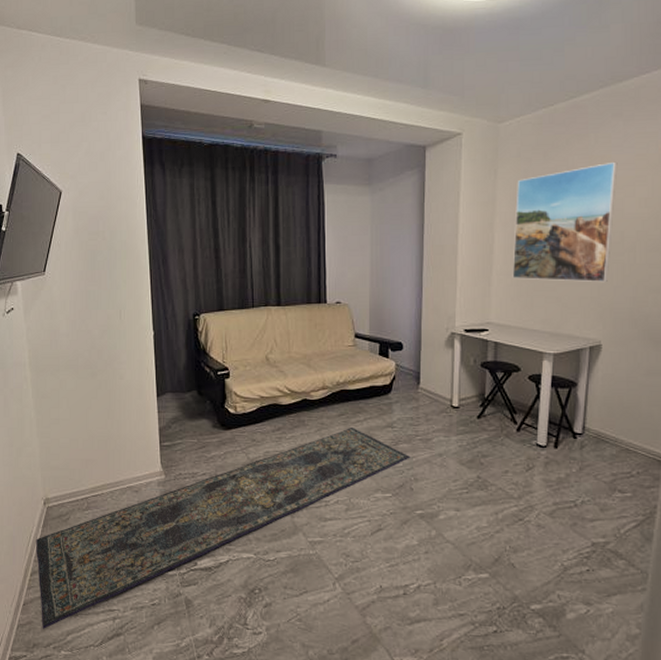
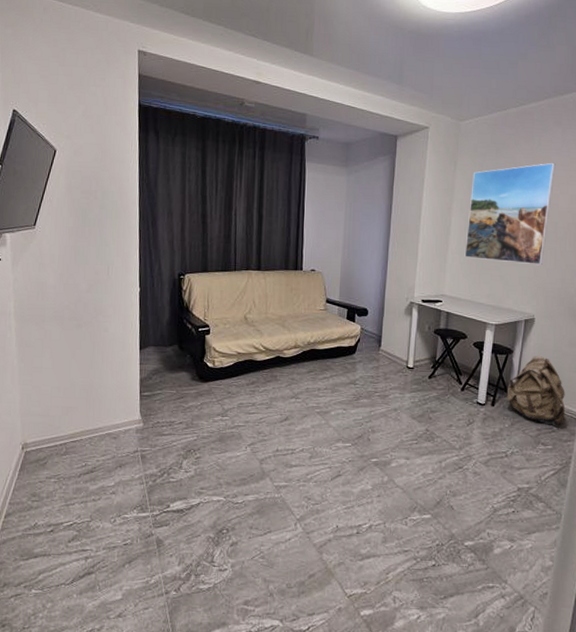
rug: present [35,426,410,629] -> none [11,382,369,569]
backpack: none [572,387,646,472] -> present [506,355,566,428]

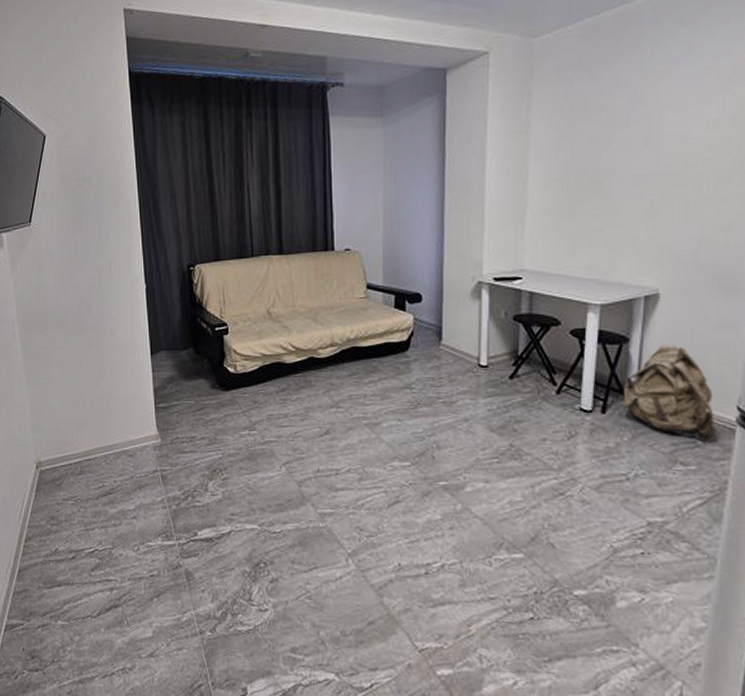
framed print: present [464,162,556,265] -> none [550,77,680,221]

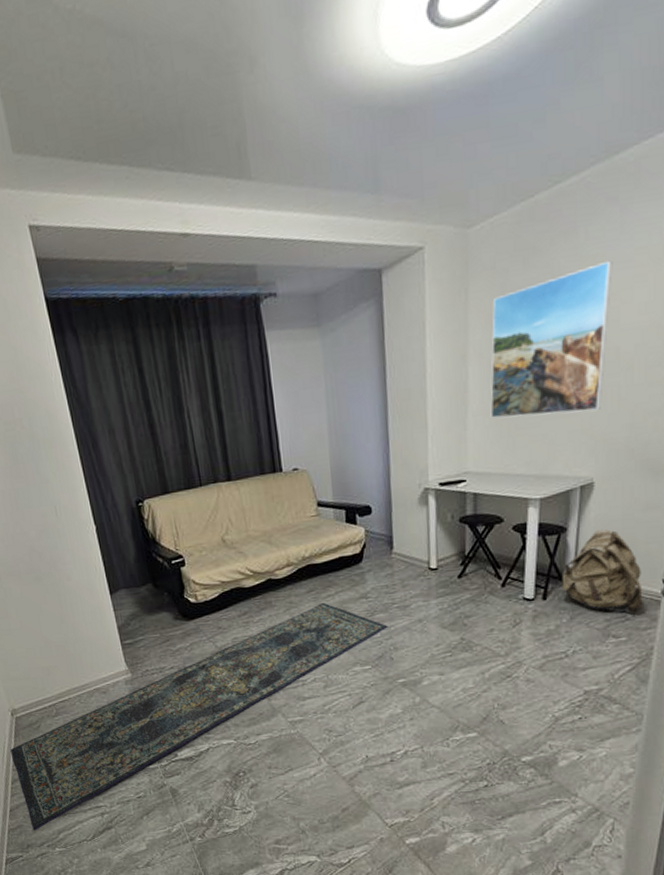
rug: none [28,387,432,598] -> present [10,602,388,831]
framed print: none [550,77,680,221] -> present [490,260,613,418]

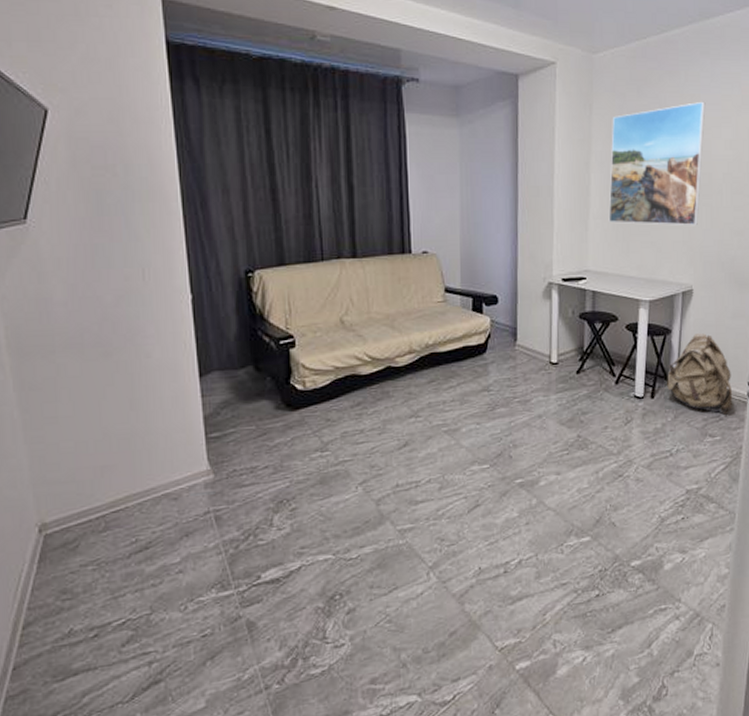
rug: present [10,602,388,831] -> none [27,394,509,696]

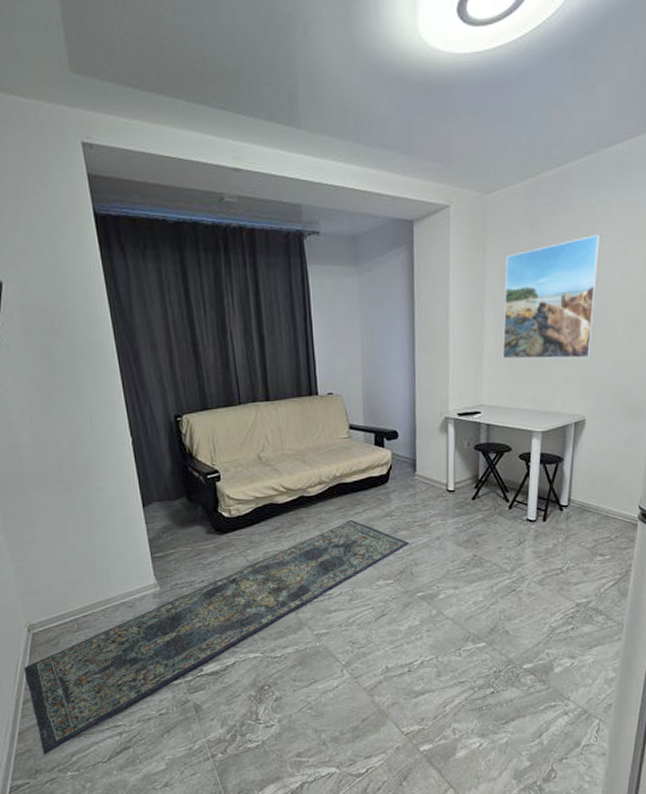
rug: none [27,394,509,696] -> present [23,519,410,755]
backpack: present [667,332,733,415] -> none [558,460,624,536]

